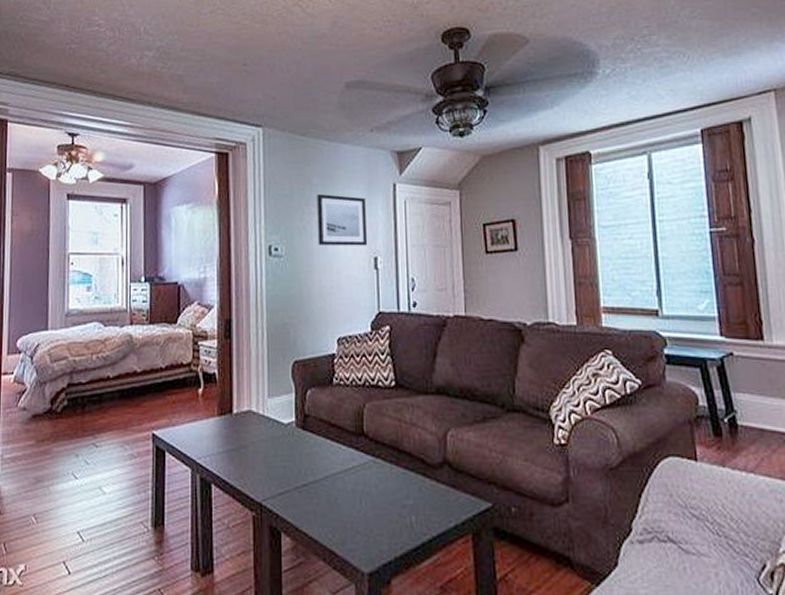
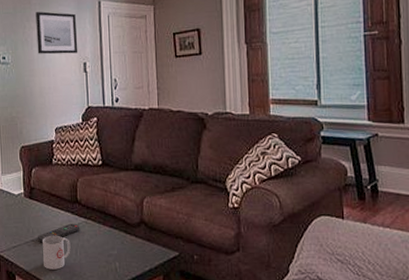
remote control: none [310,463,367,489] -> present [37,223,80,243]
mug: none [318,478,354,525] -> present [43,235,71,270]

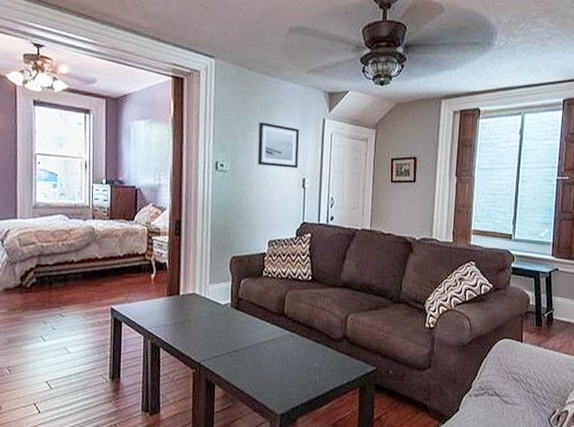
remote control: present [37,223,80,243] -> none [240,335,285,354]
mug: present [43,235,71,270] -> none [245,346,274,380]

